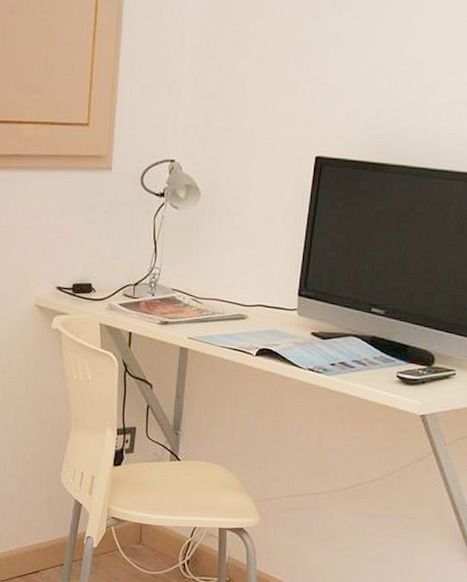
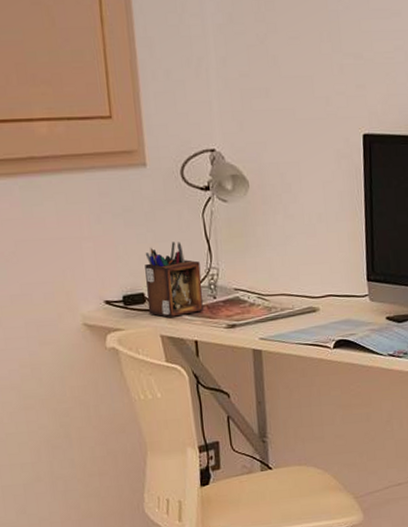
desk organizer: none [93,240,145,308] -> present [145,241,203,317]

